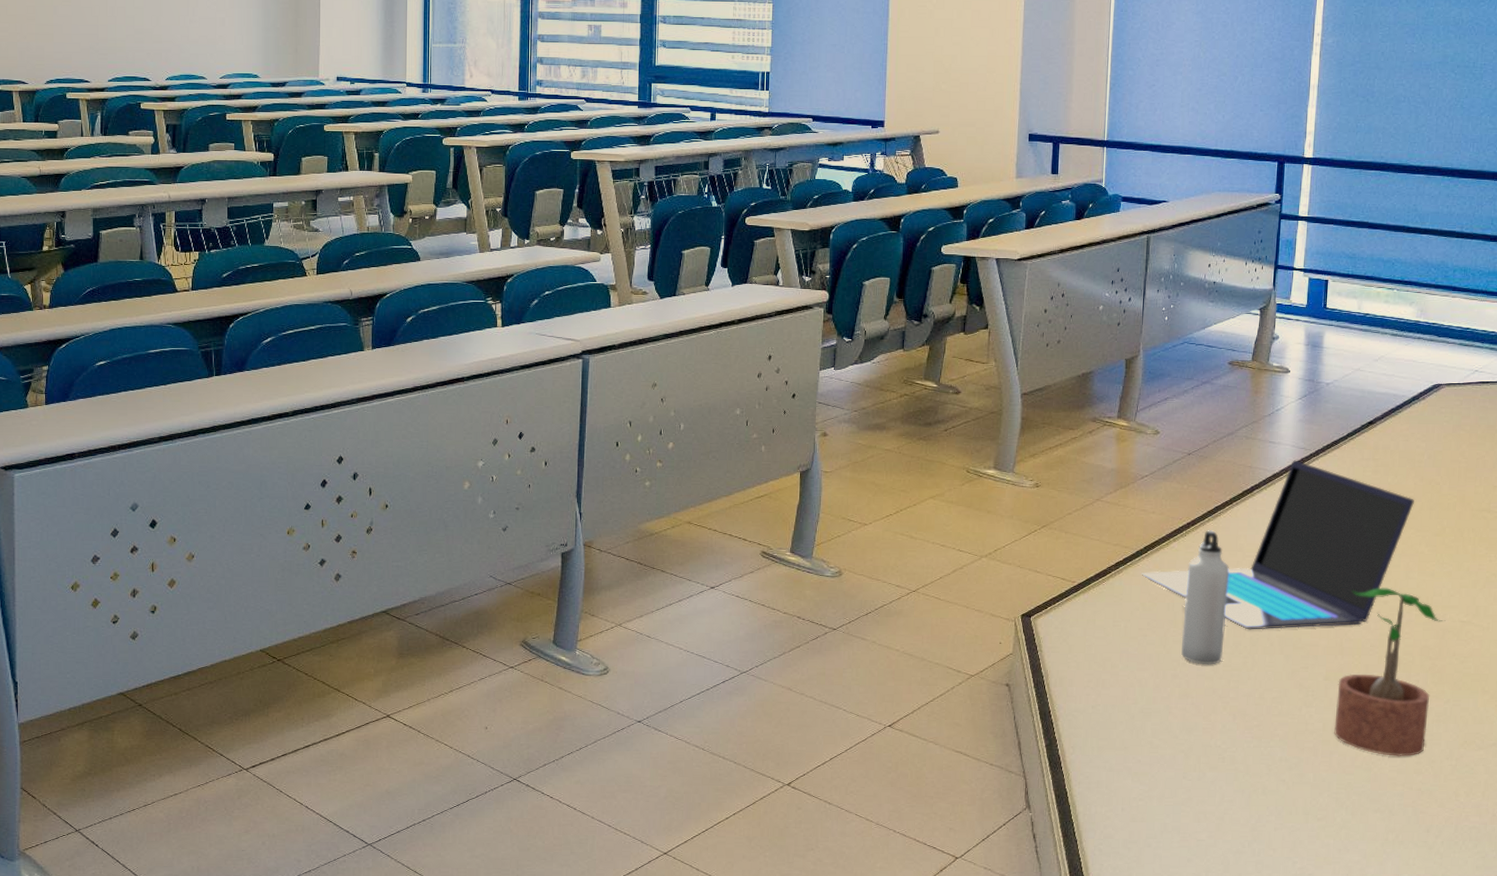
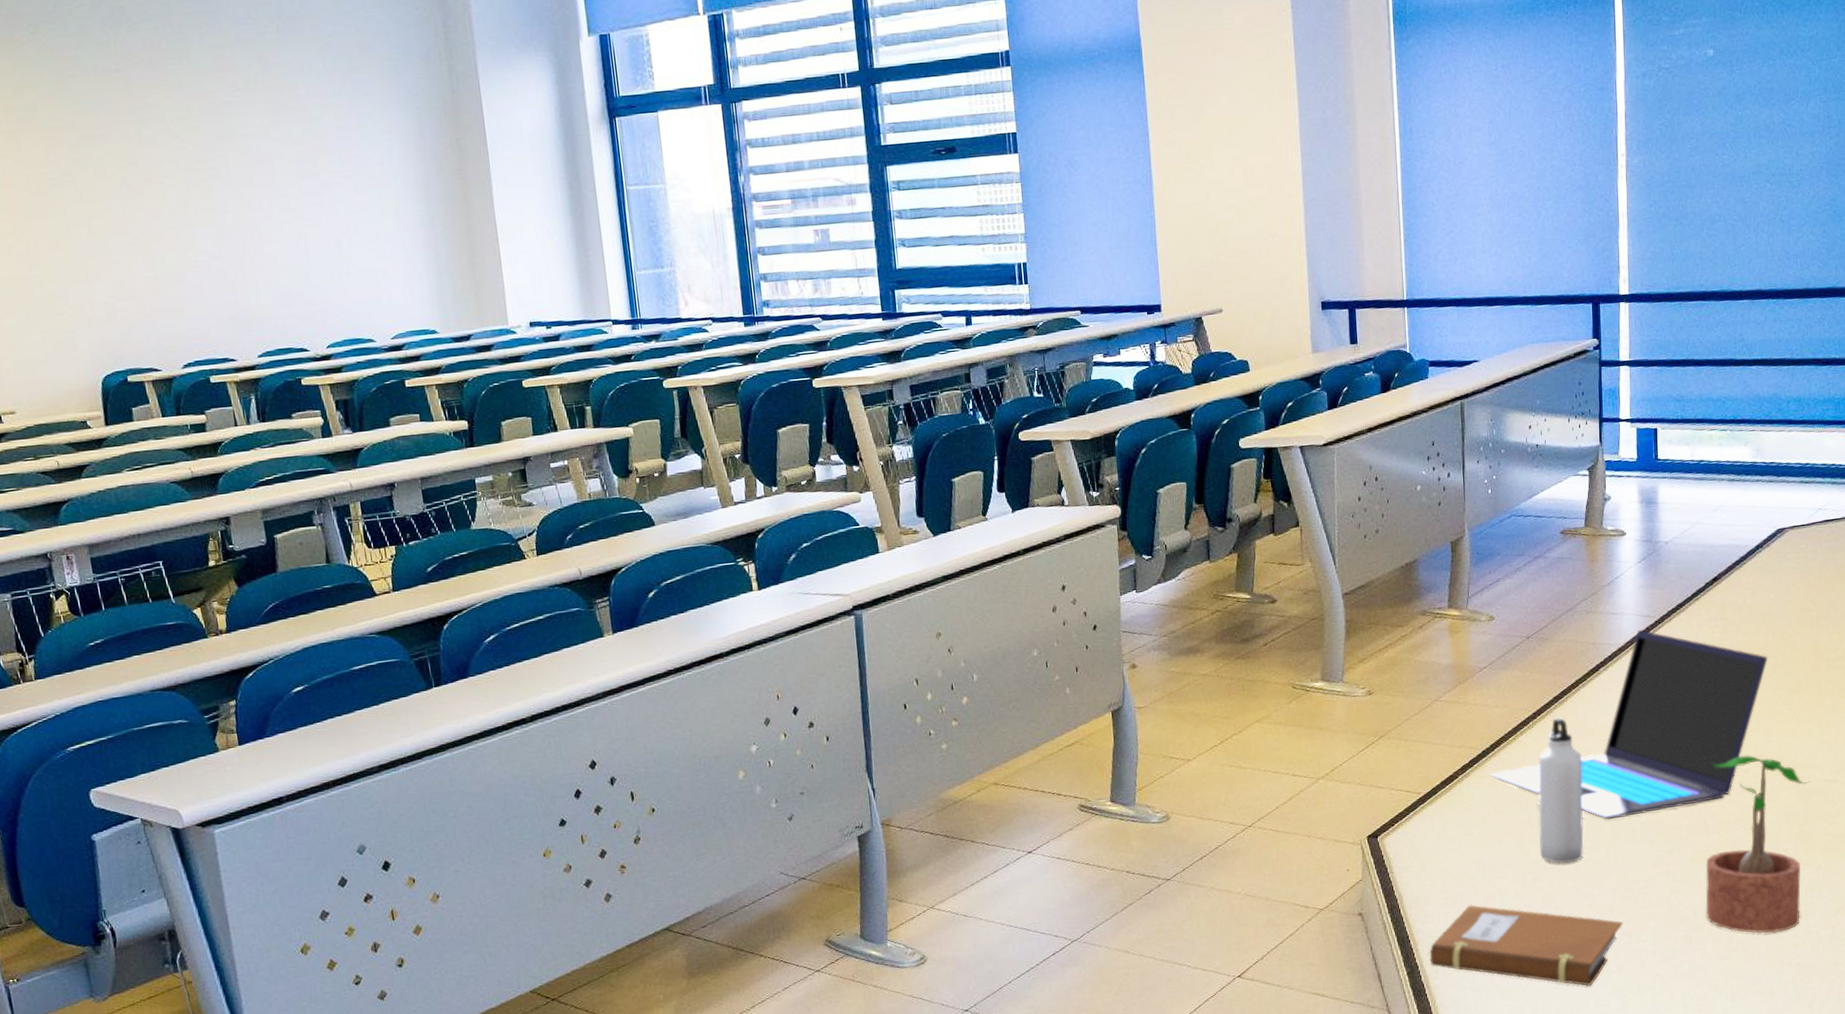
notebook: none [1066,691,1254,781] -> present [1427,905,1623,986]

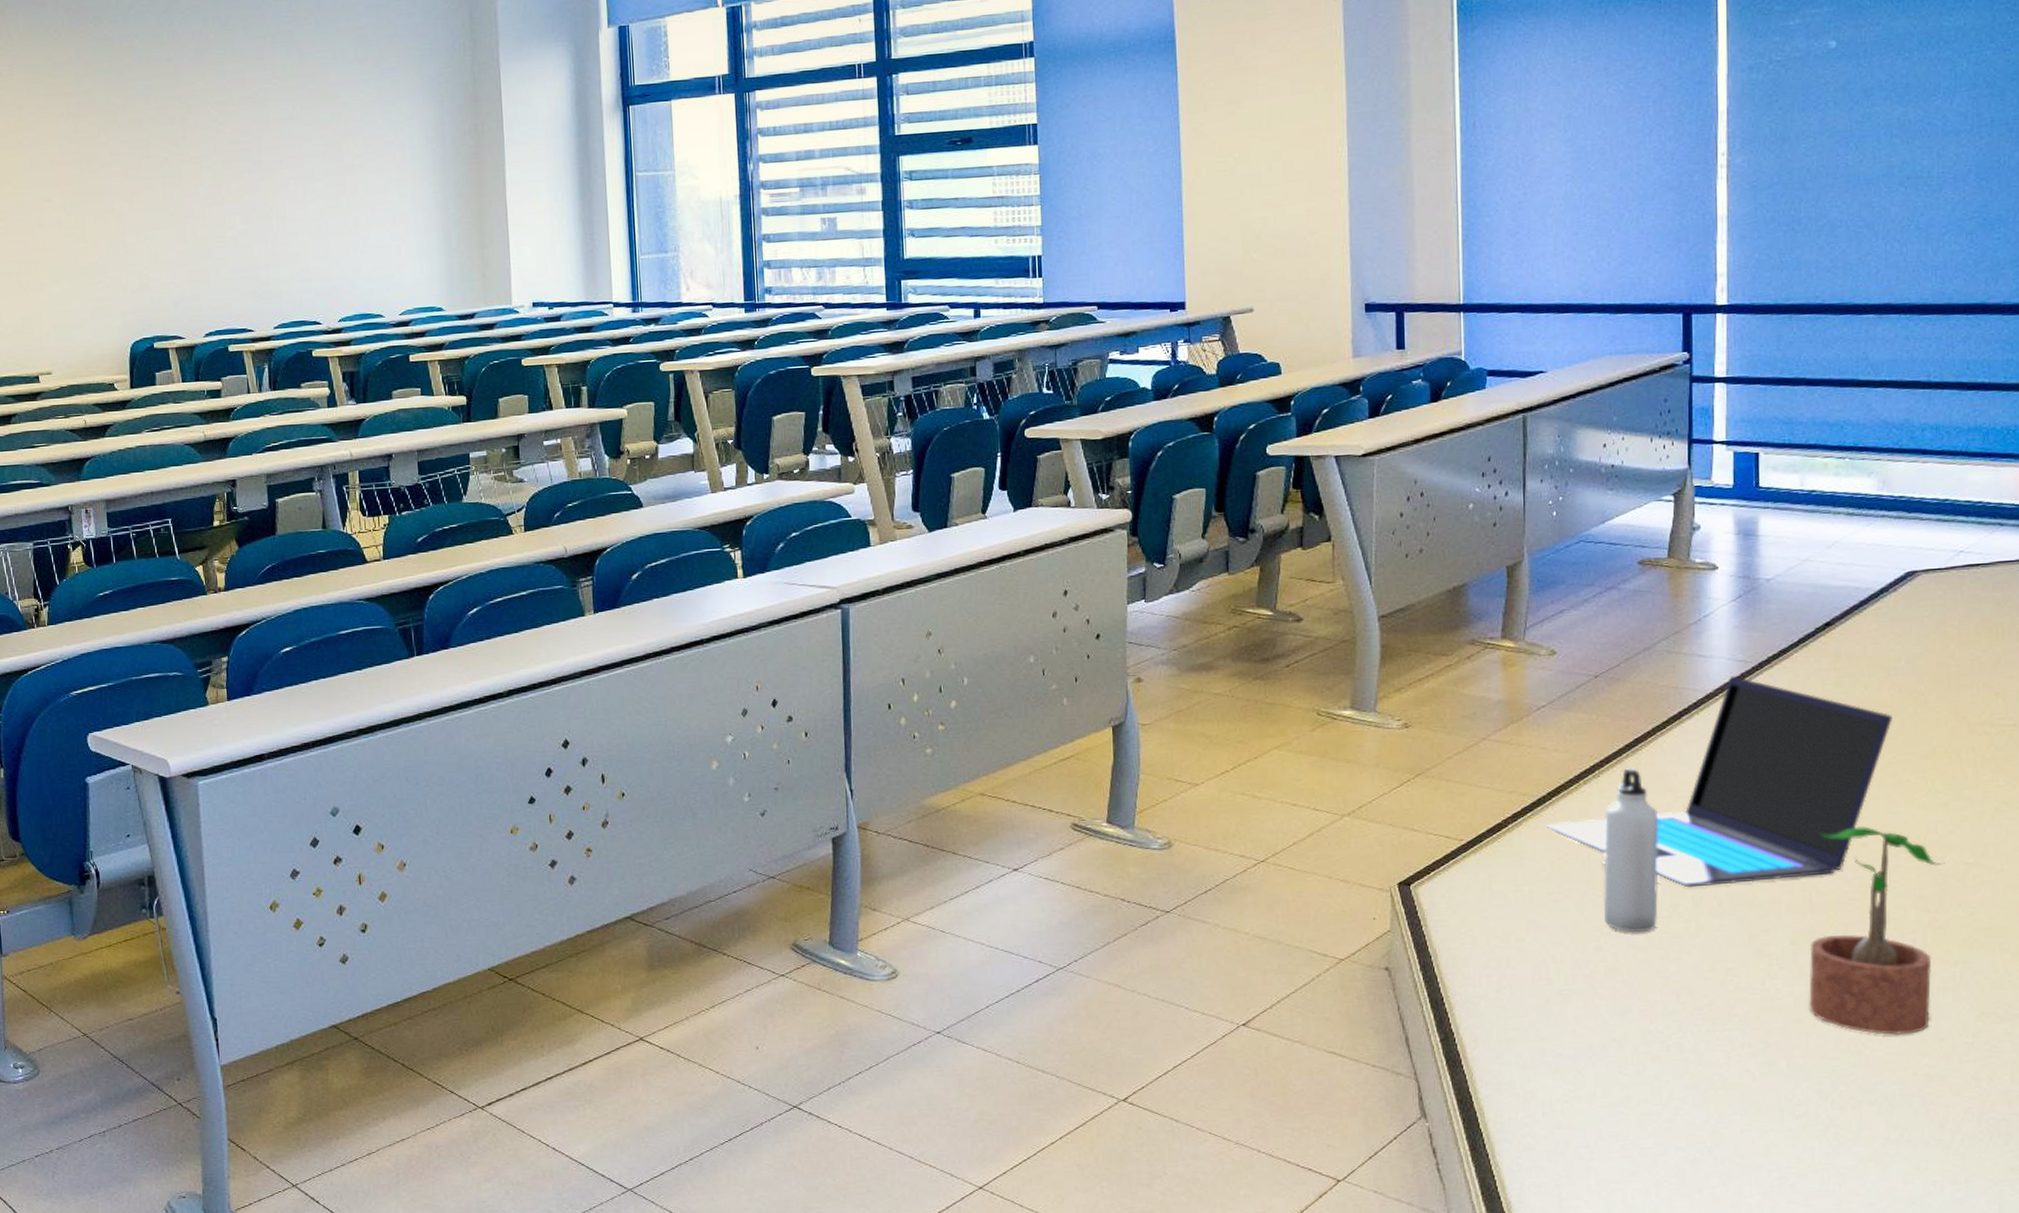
notebook: present [1427,905,1623,986] -> none [1465,970,1705,1075]

